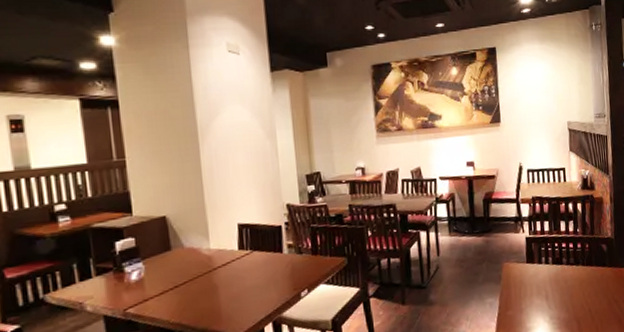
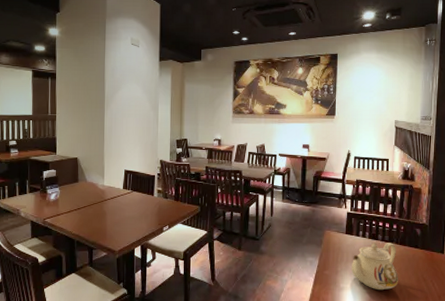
teapot: none [536,265,590,323] -> present [351,242,399,291]

